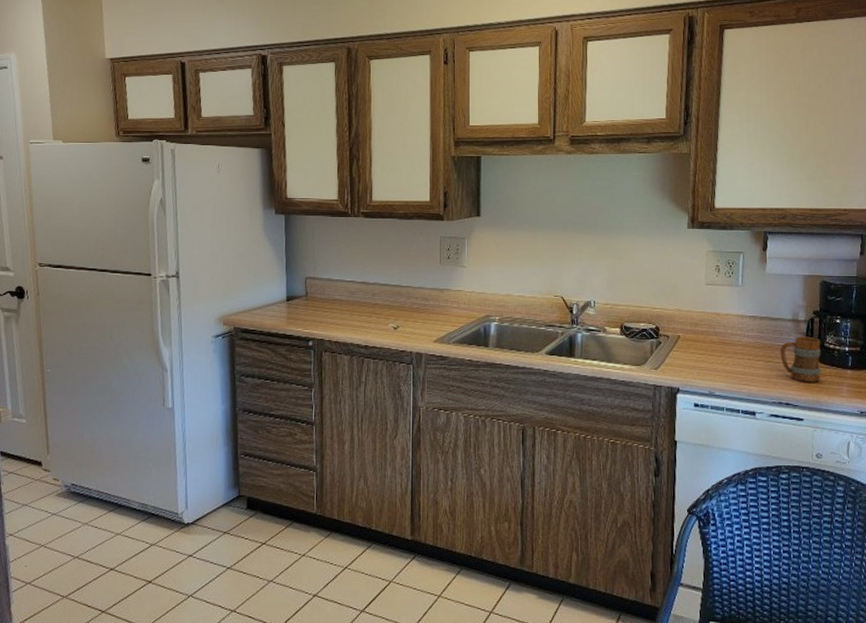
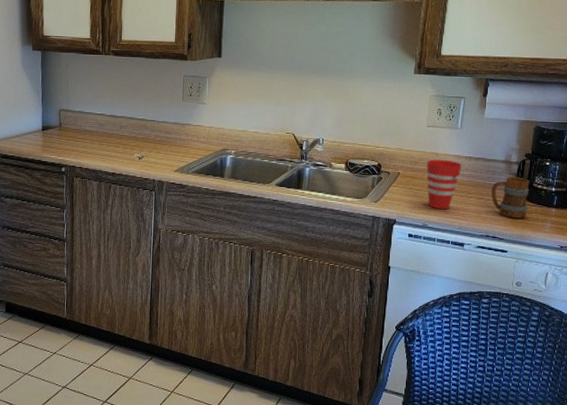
cup: none [708,320,747,375] -> present [426,159,462,210]

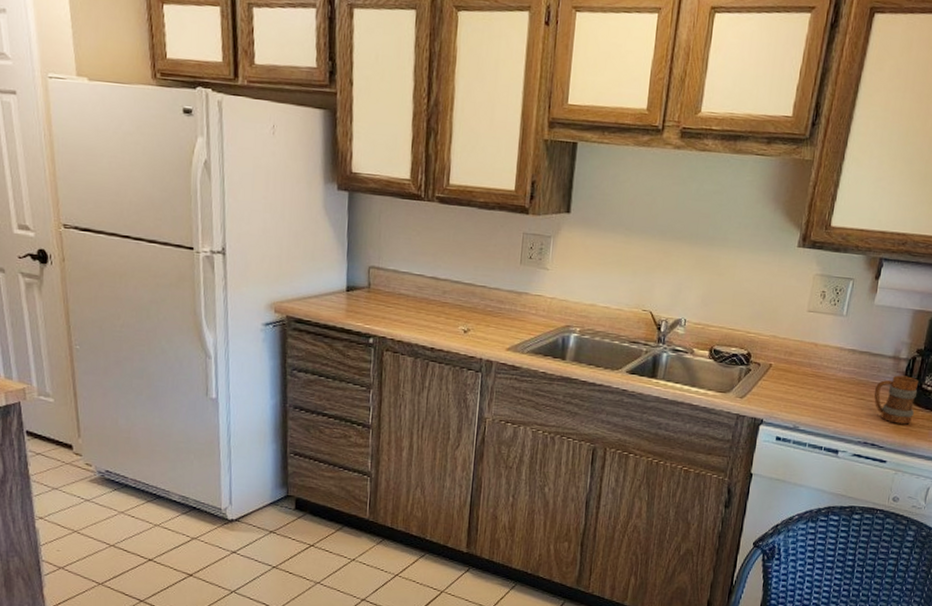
cup: present [426,159,462,210] -> none [801,350,844,410]

